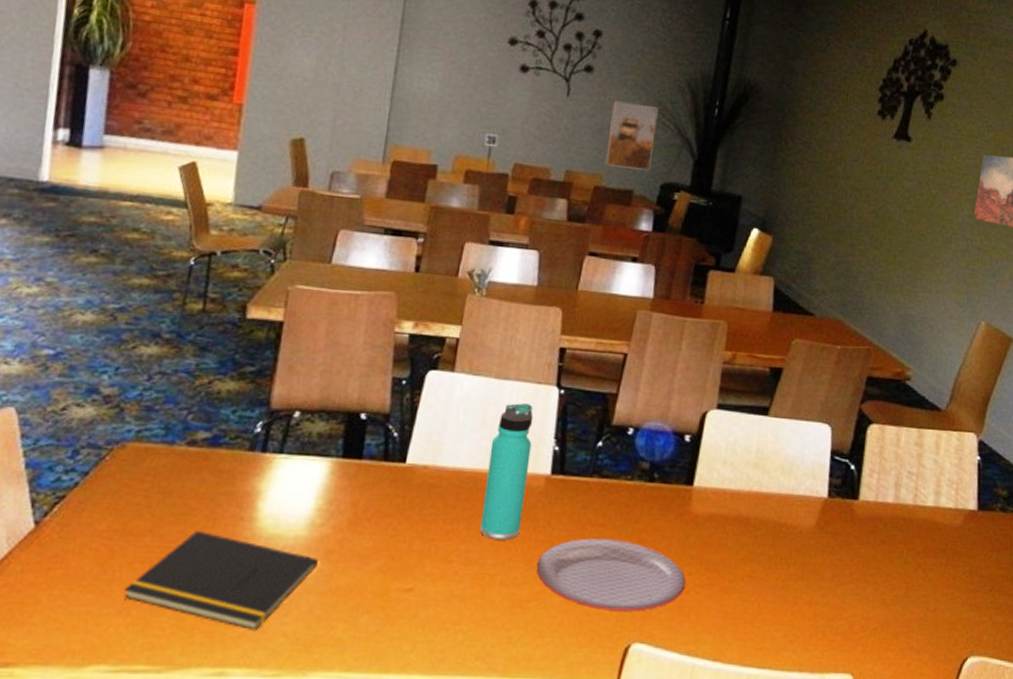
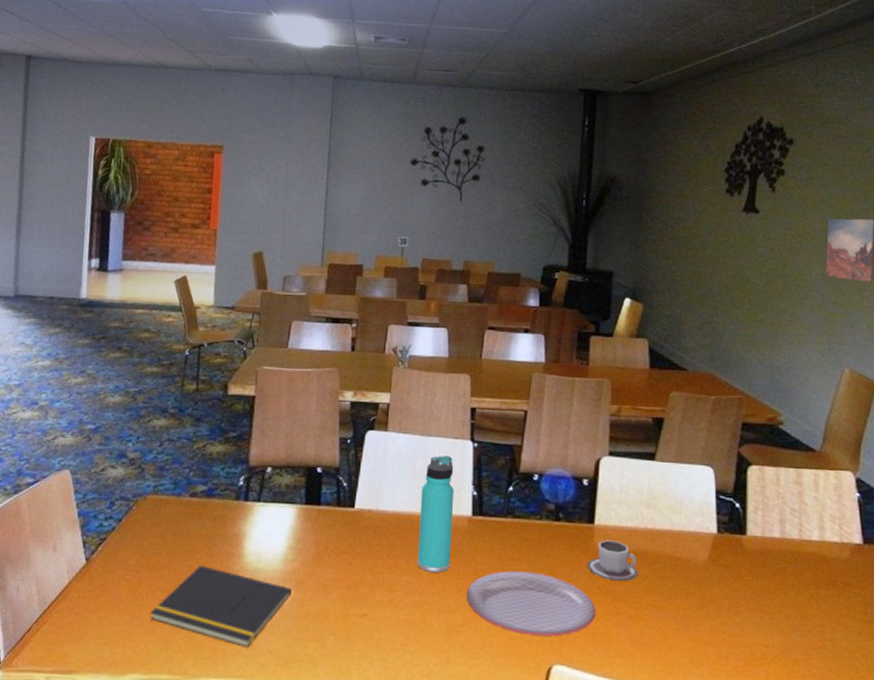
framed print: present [605,100,658,172] -> none [495,201,535,257]
cup: none [680,504,737,550] -> present [586,540,638,582]

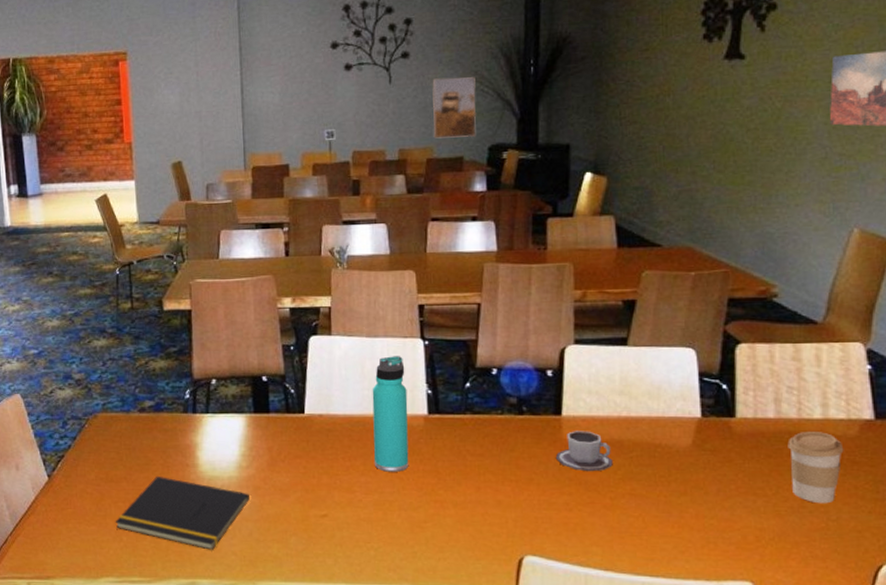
plate: present [466,571,596,637] -> none [427,467,568,528]
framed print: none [495,201,535,257] -> present [432,77,477,139]
coffee cup: none [790,552,838,623] -> present [787,432,844,504]

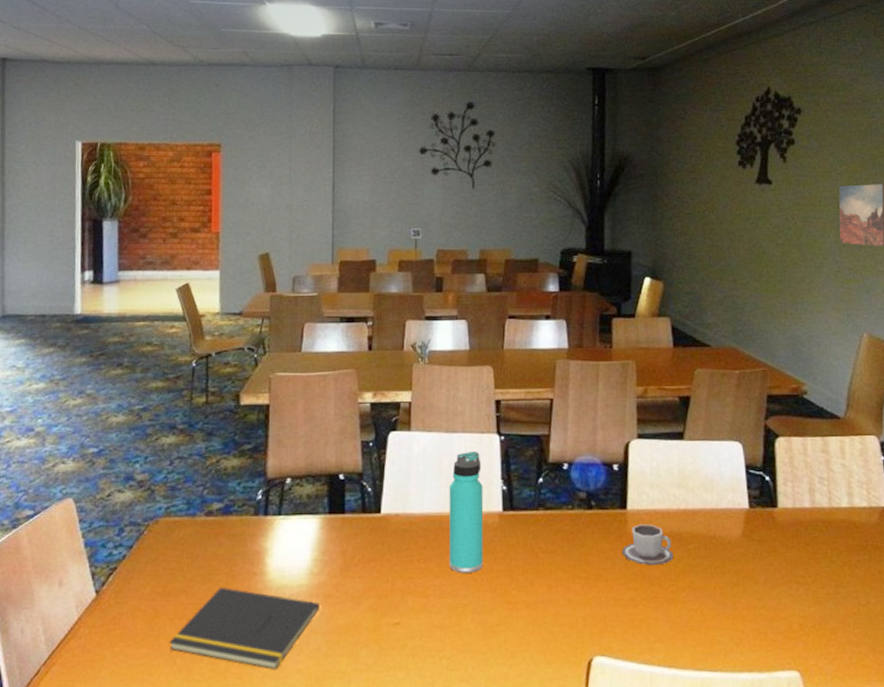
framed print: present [432,77,477,139] -> none [511,186,551,242]
coffee cup: present [787,432,844,504] -> none [822,520,868,589]

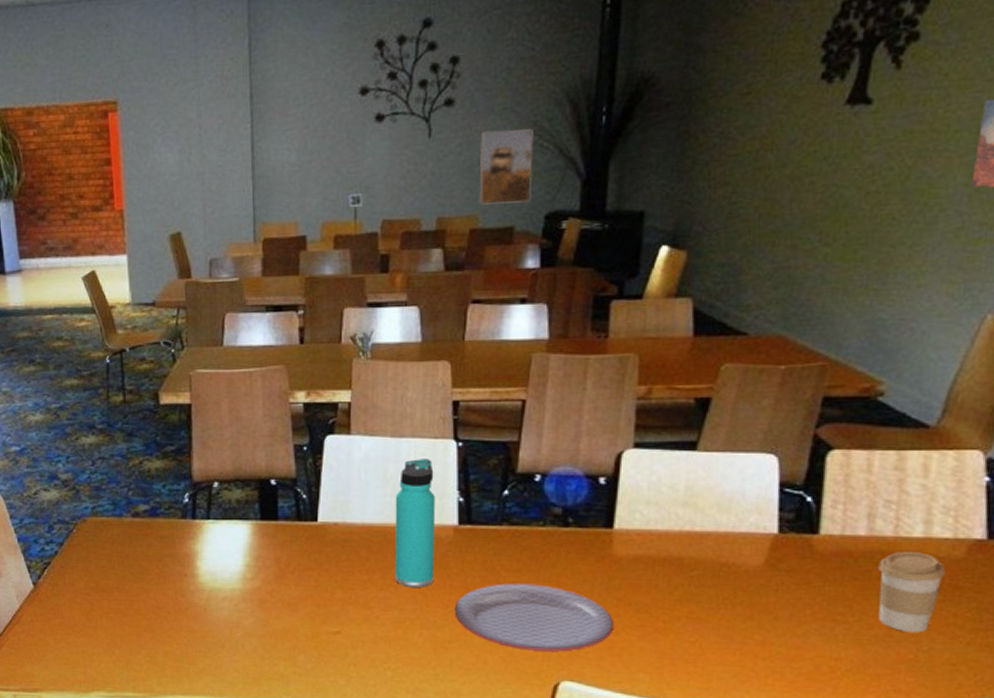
notepad: present [169,586,319,669] -> none [106,586,254,666]
plate: none [501,563,634,629] -> present [454,583,615,652]
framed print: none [511,186,551,242] -> present [479,129,533,205]
cup: present [621,524,674,566] -> none [603,546,670,592]
coffee cup: none [822,520,868,589] -> present [878,552,946,633]

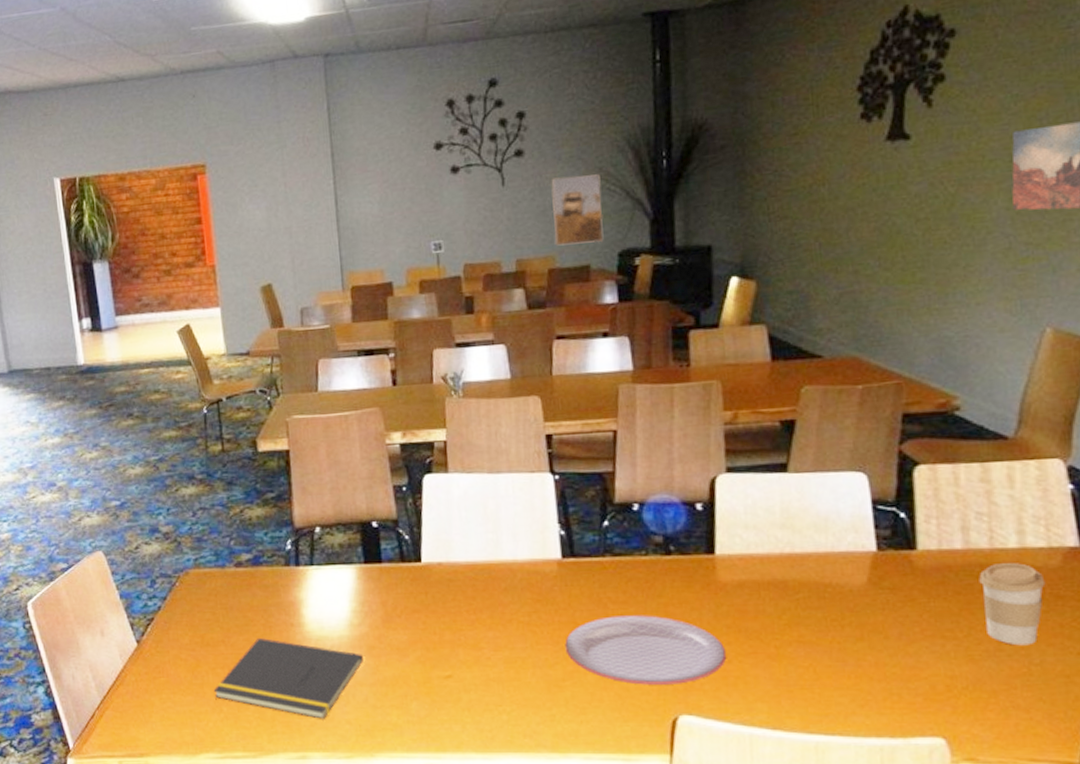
notepad: none [106,586,254,666] -> present [213,637,363,719]
thermos bottle: present [394,459,436,587] -> none [496,493,543,625]

